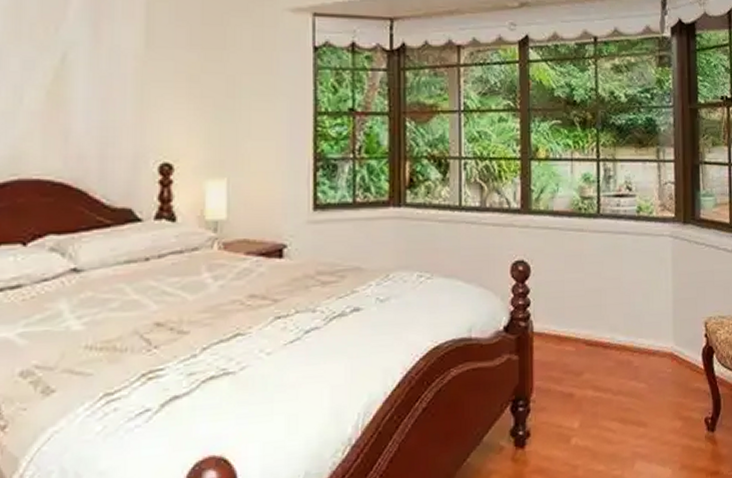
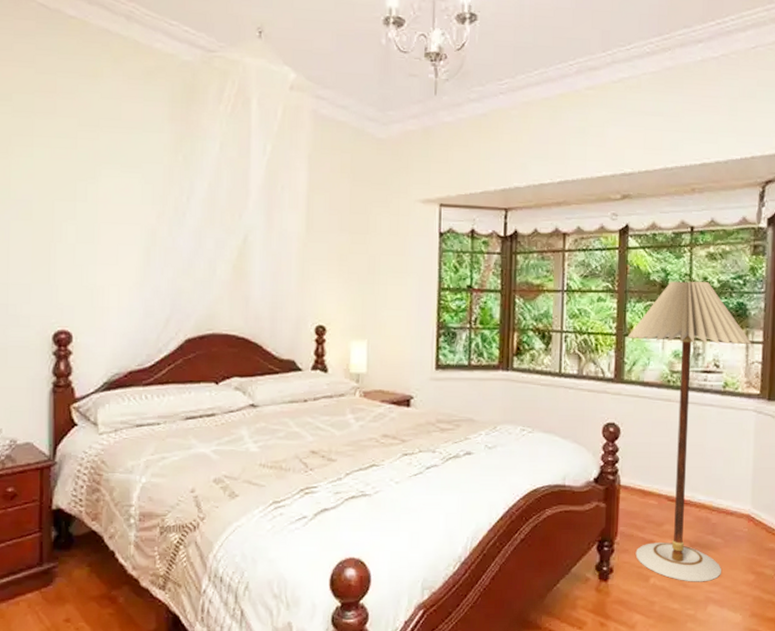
floor lamp: none [533,96,662,438] -> present [627,281,751,582]

